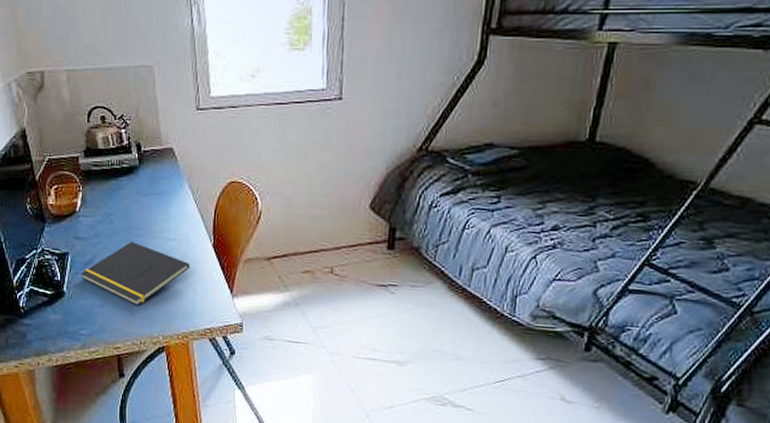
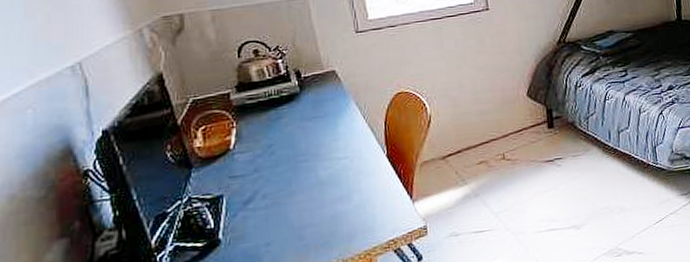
notepad: present [80,242,190,305] -> none [239,168,366,235]

